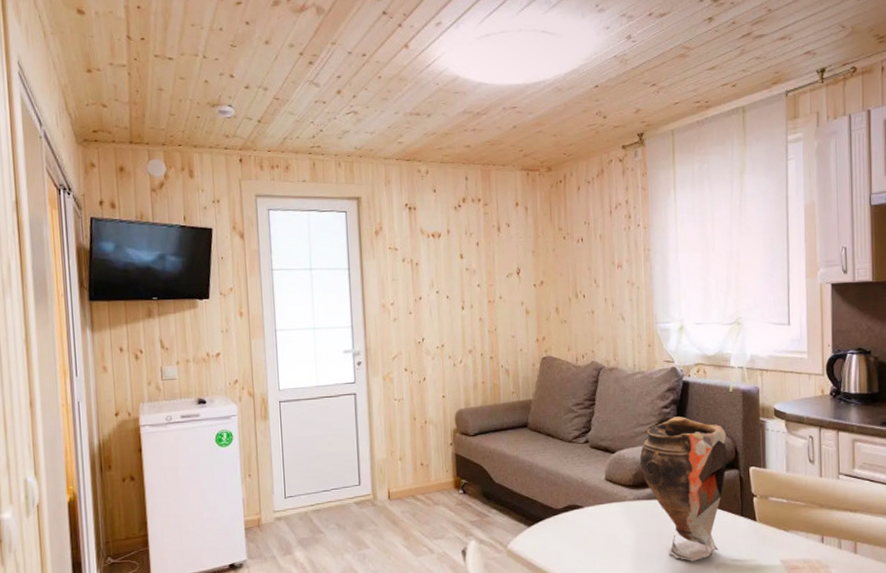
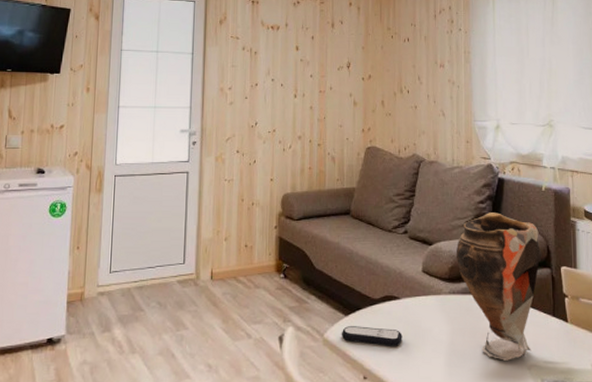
remote control: none [524,536,587,554] -> present [341,326,402,346]

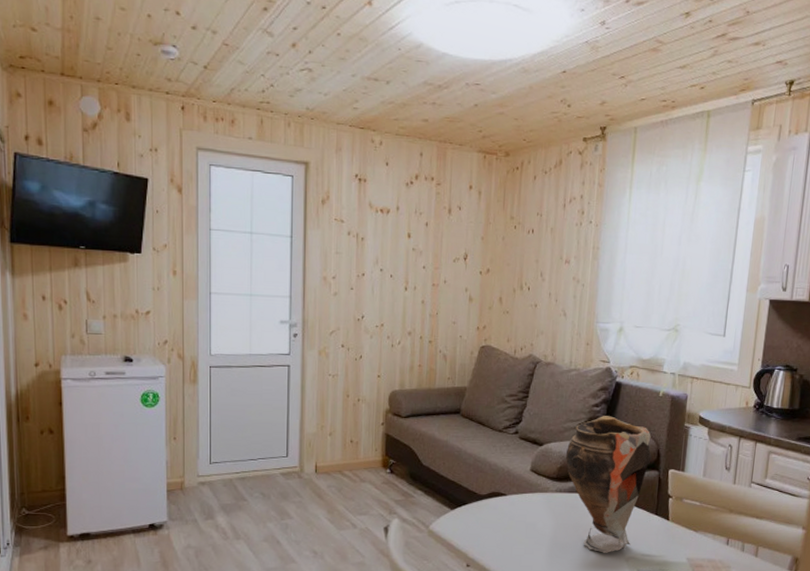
remote control: present [341,326,402,346] -> none [446,519,507,538]

